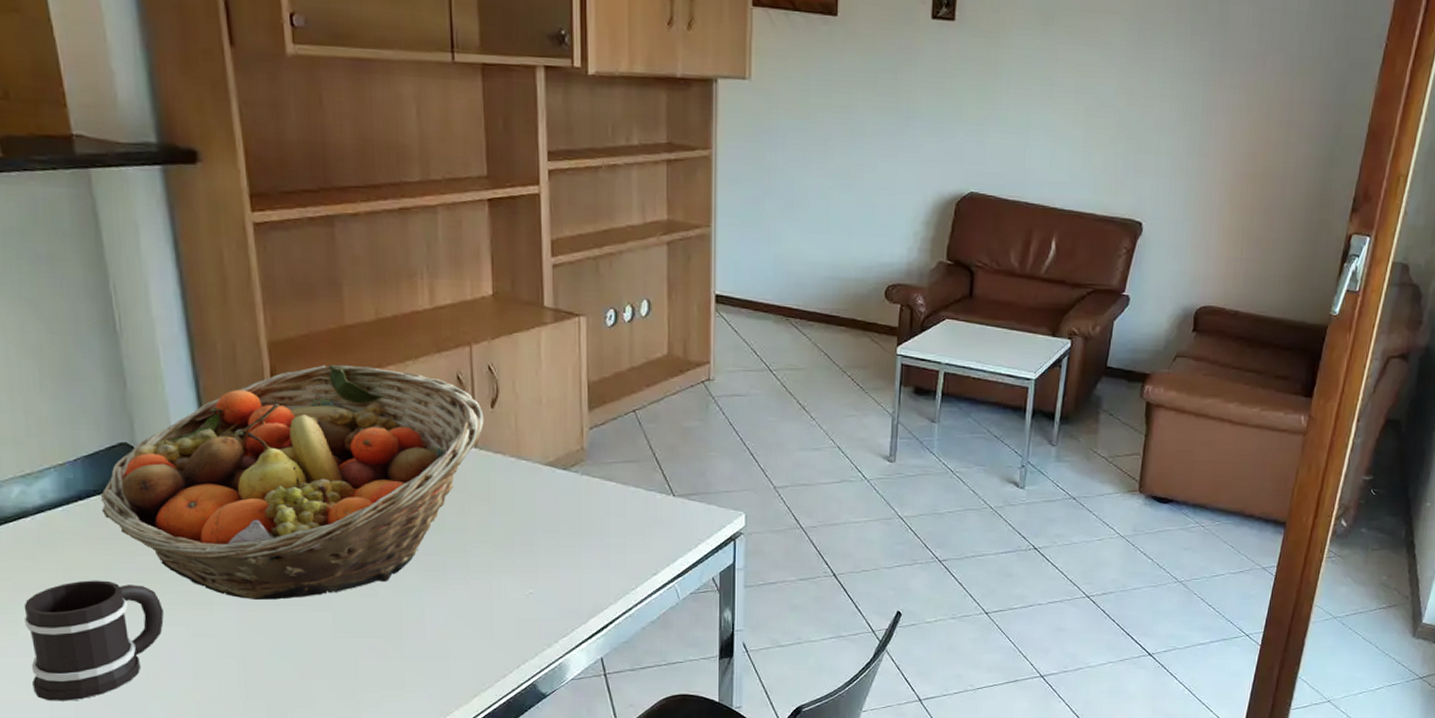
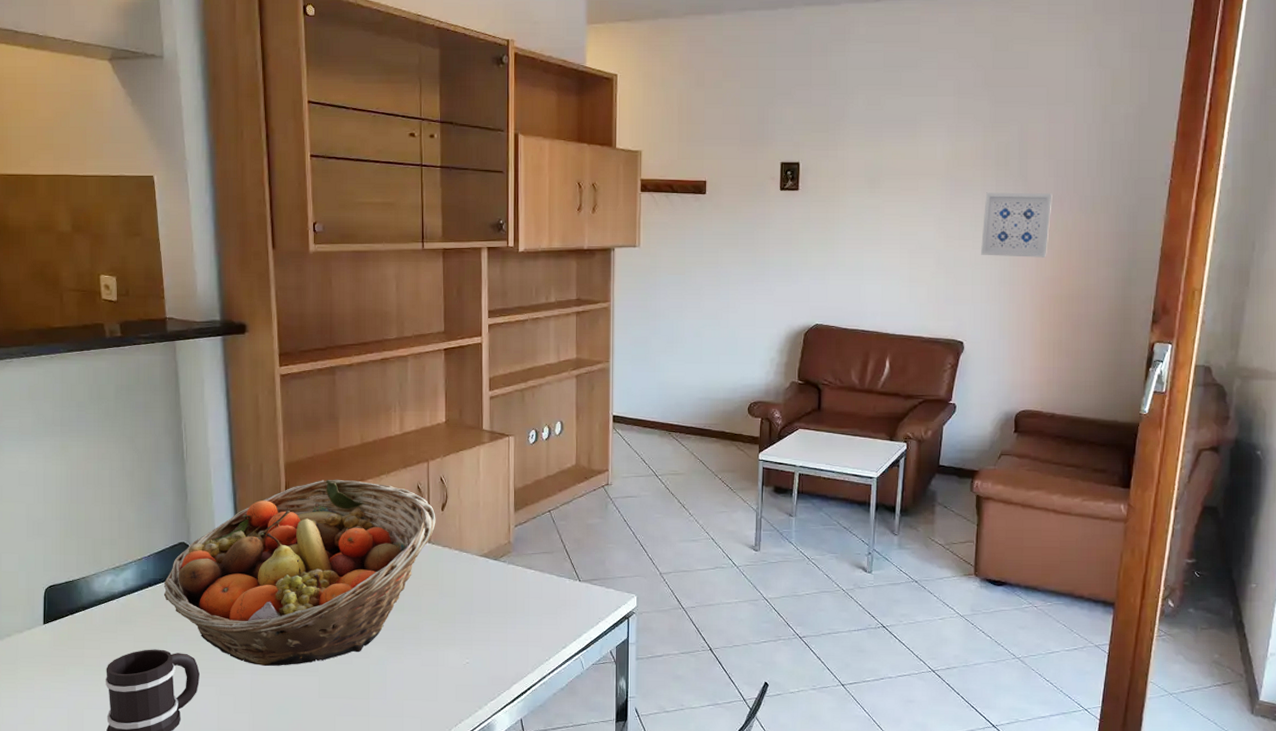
wall art: none [1169,41,1255,127] -> present [981,192,1052,258]

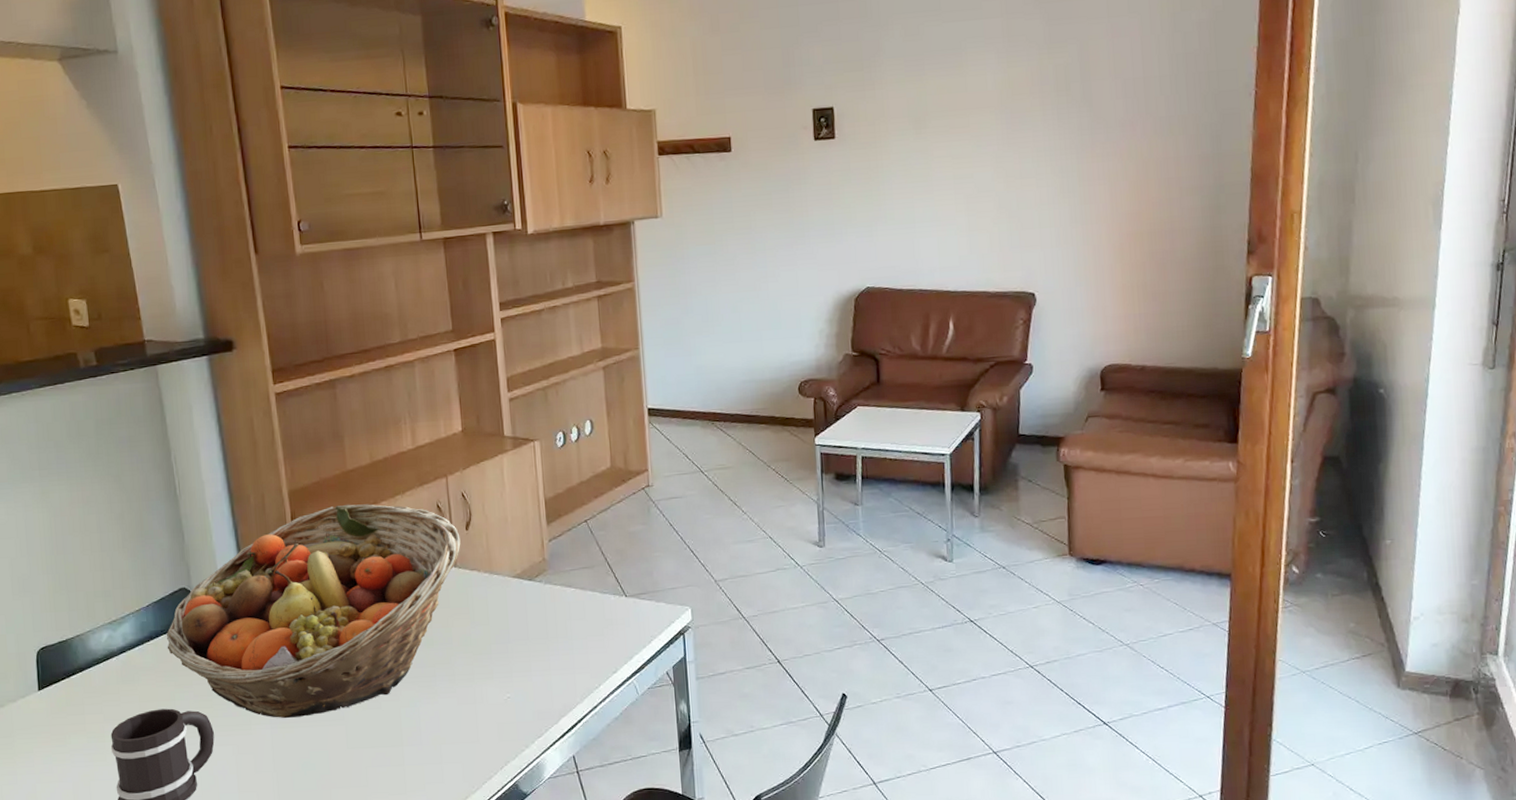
wall art: present [981,192,1052,258] -> none [1046,117,1123,194]

